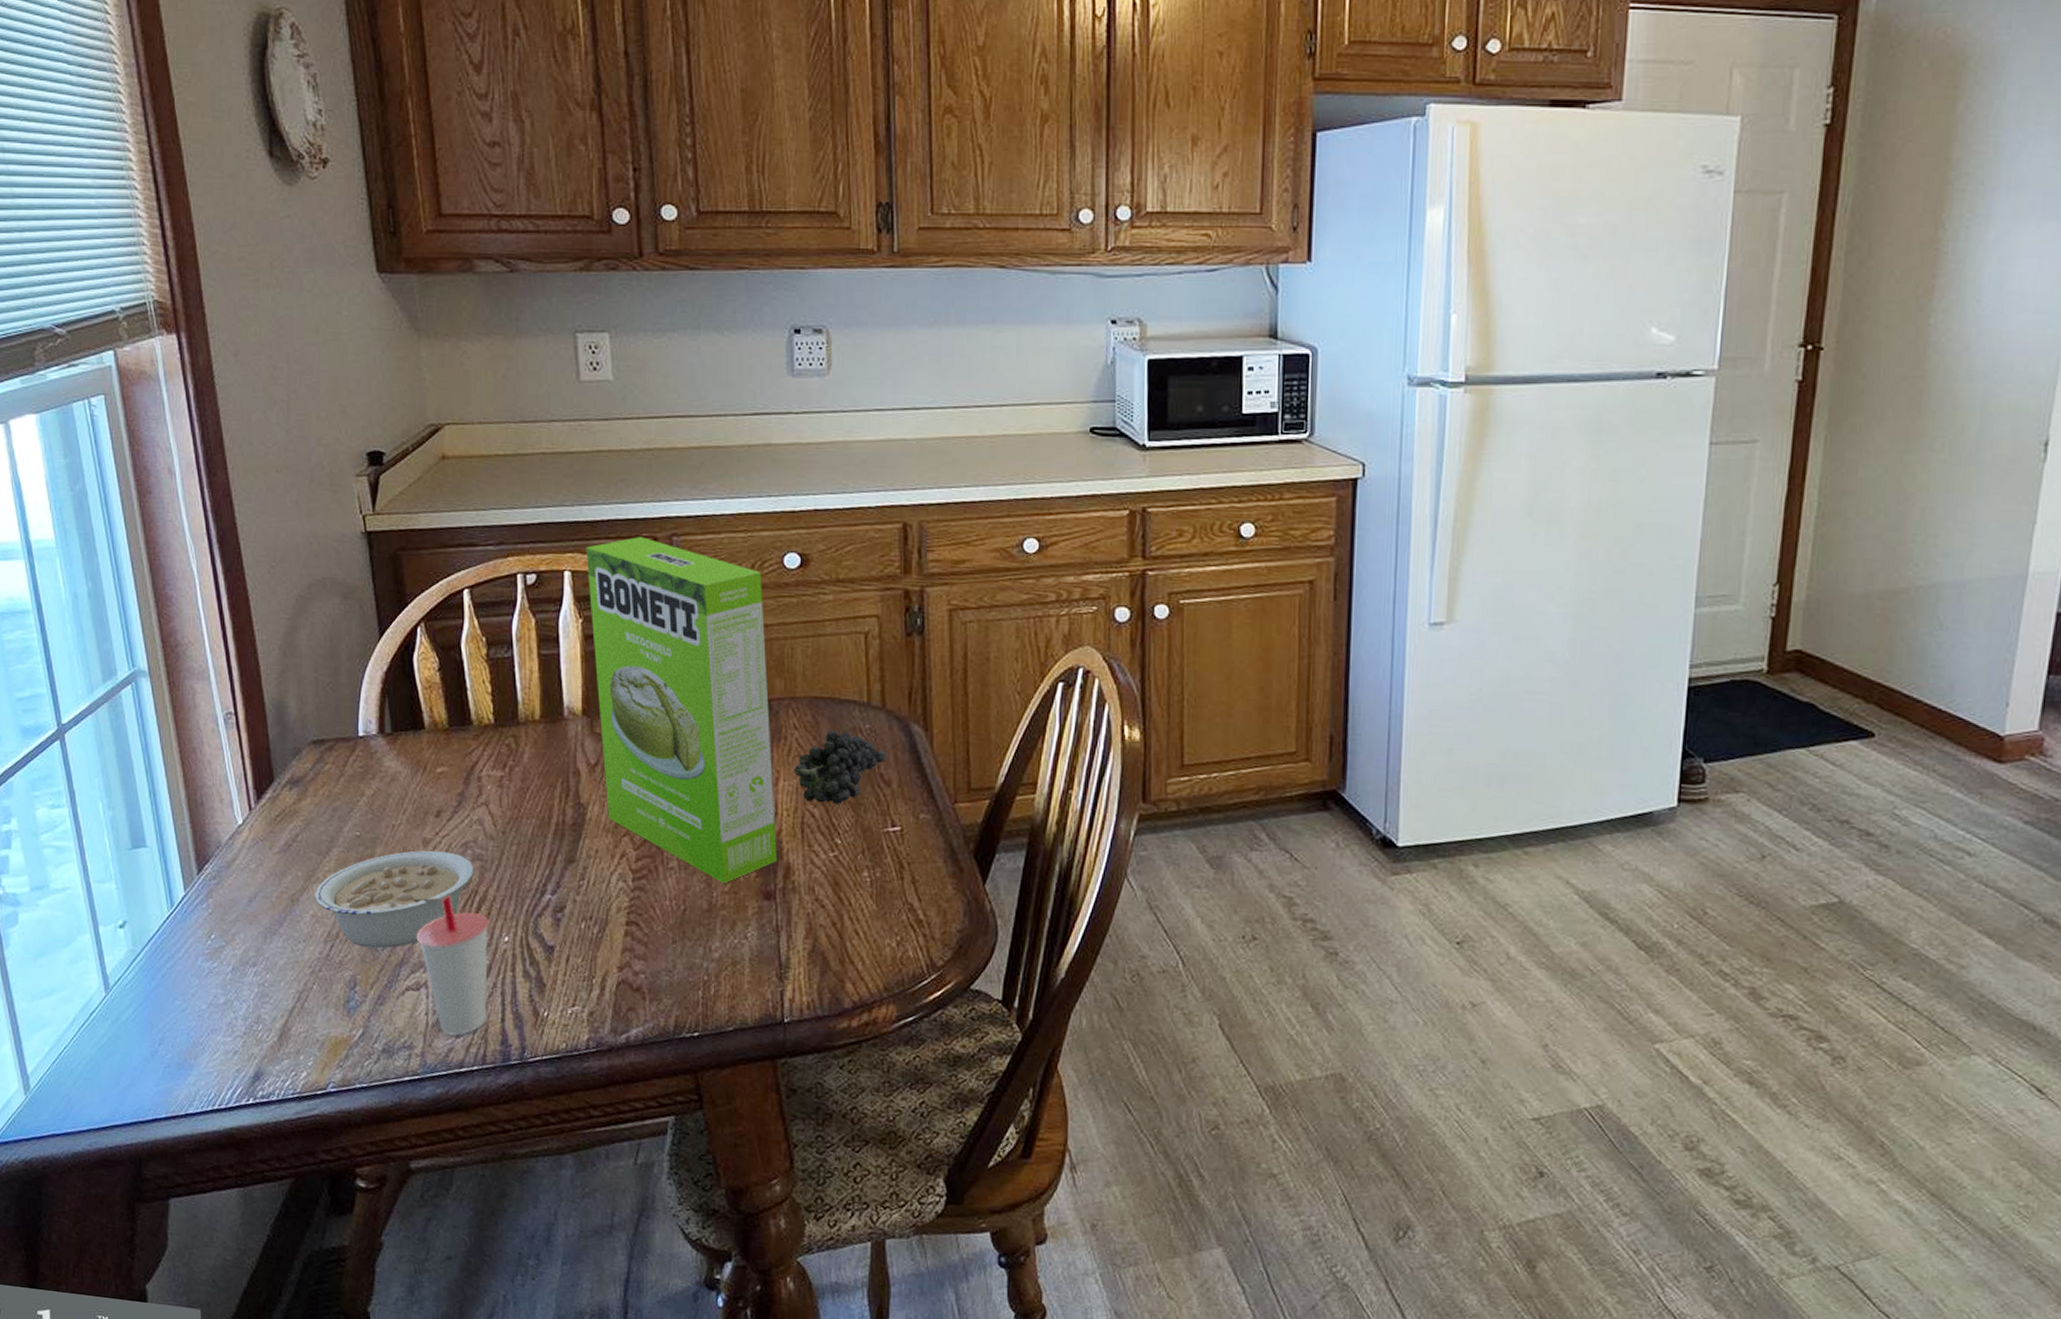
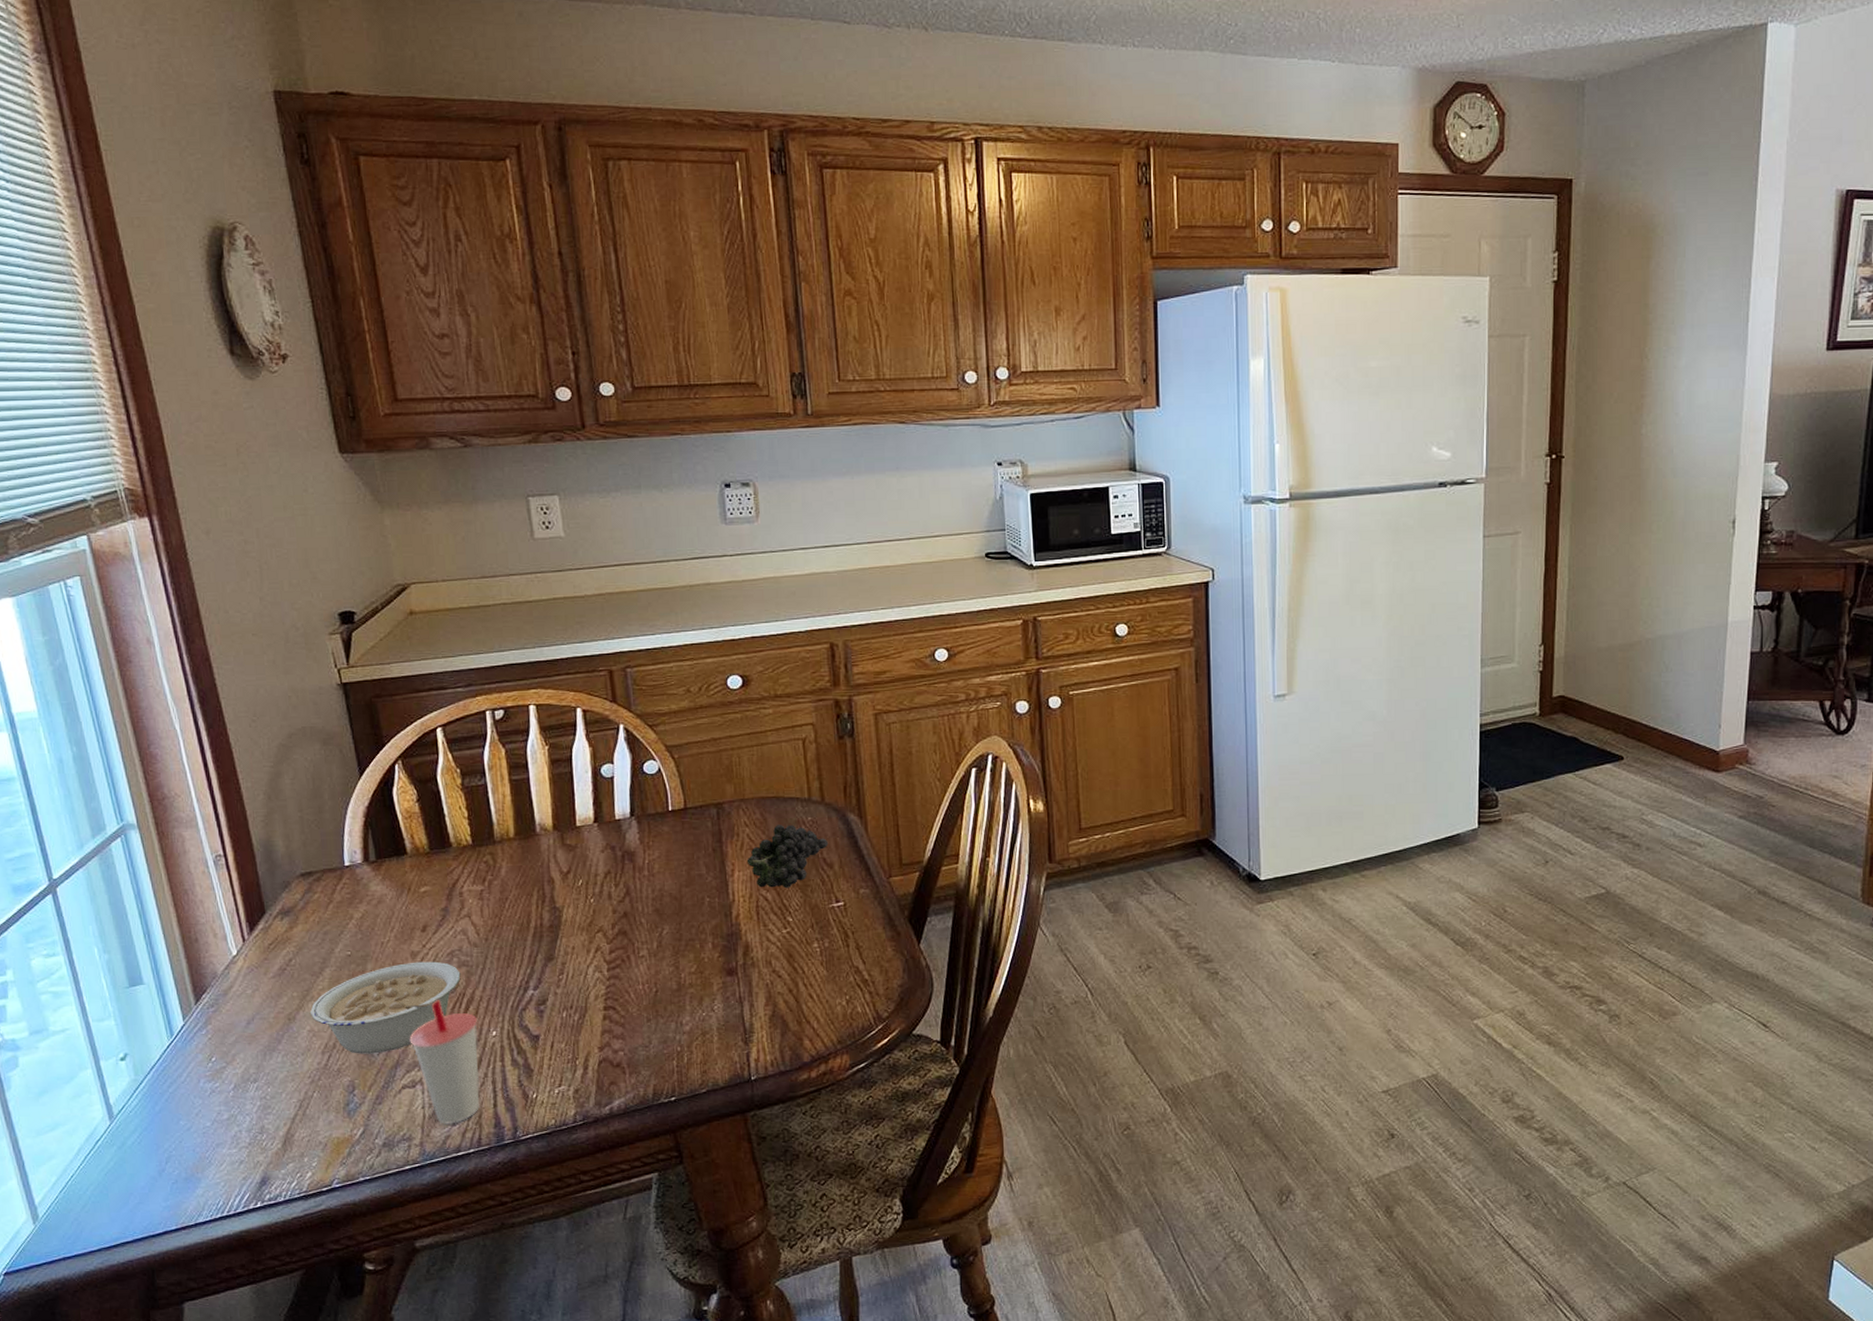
cake mix box: present [586,537,777,883] -> none [548,671,737,965]

